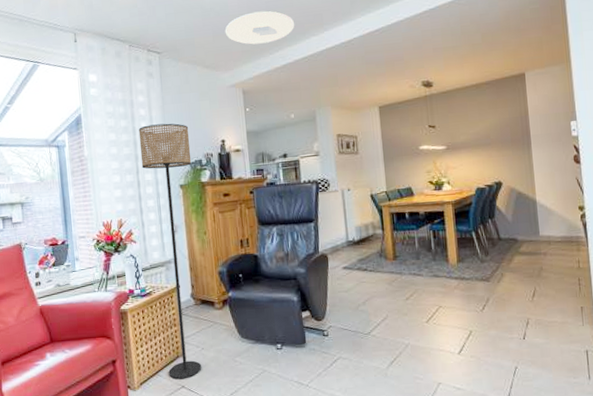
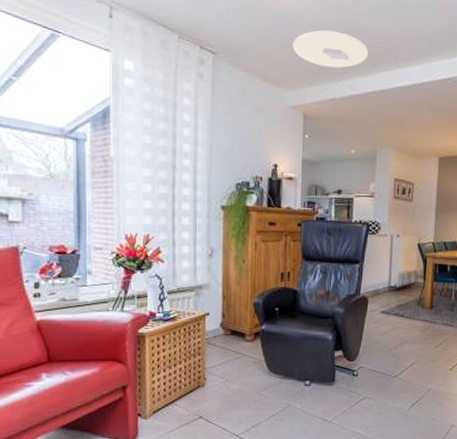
floor lamp: present [138,123,202,380] -> none [179,133,239,410]

